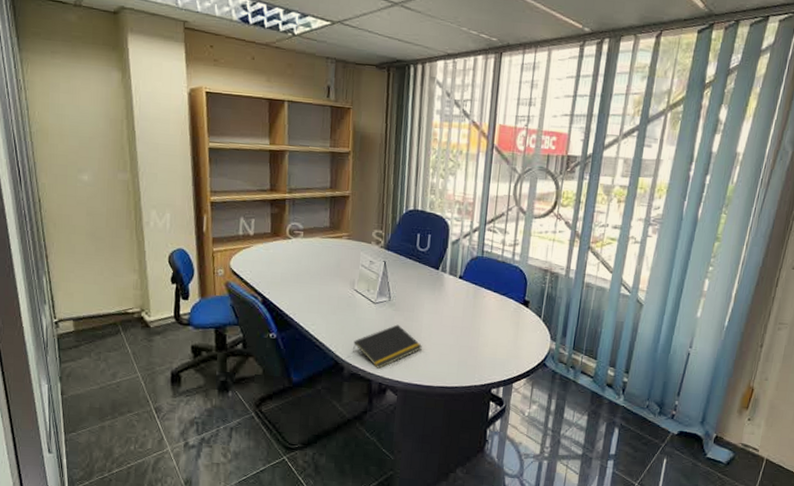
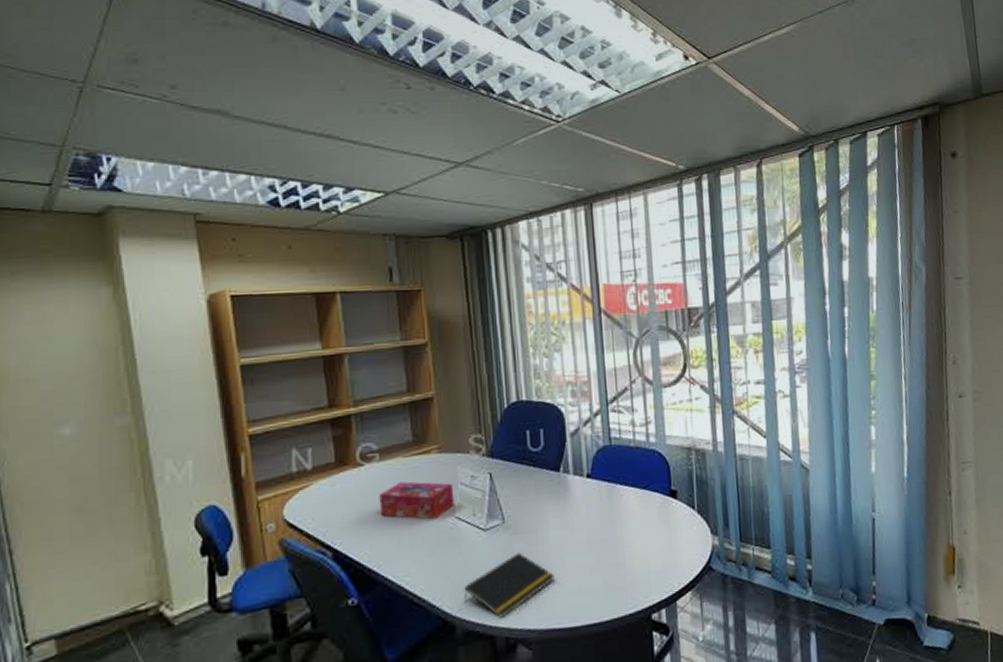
tissue box: none [299,256,356,288] -> present [379,481,455,520]

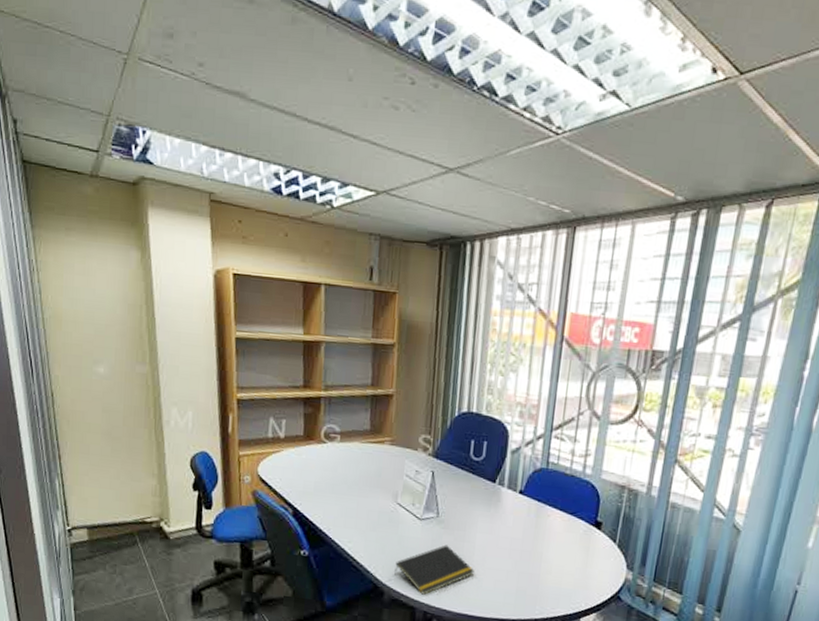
tissue box: present [379,481,455,520] -> none [335,463,400,501]

